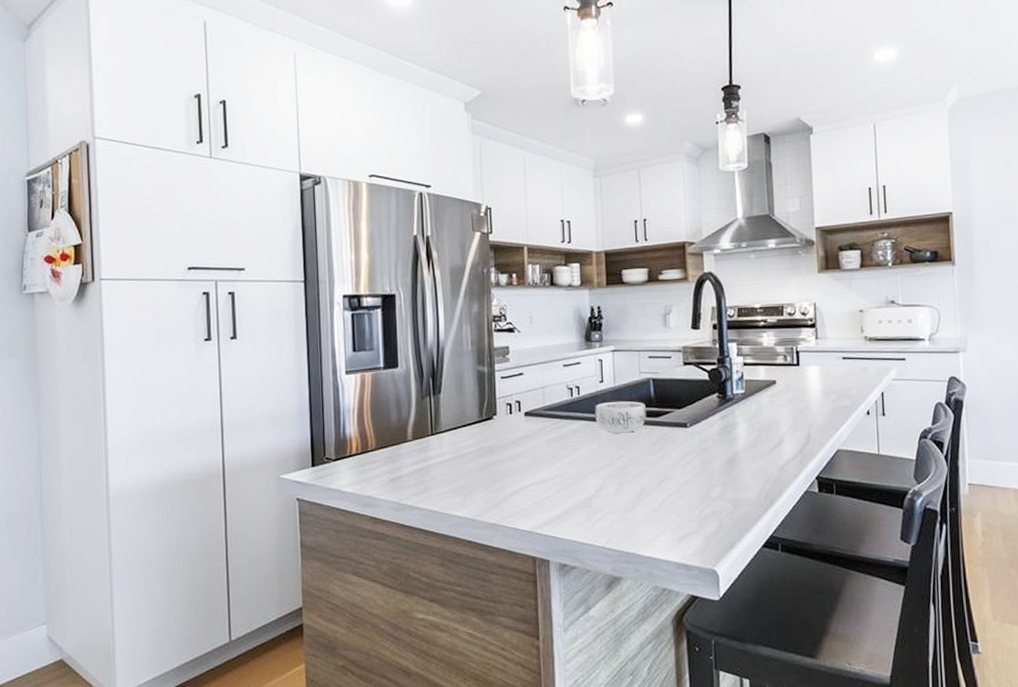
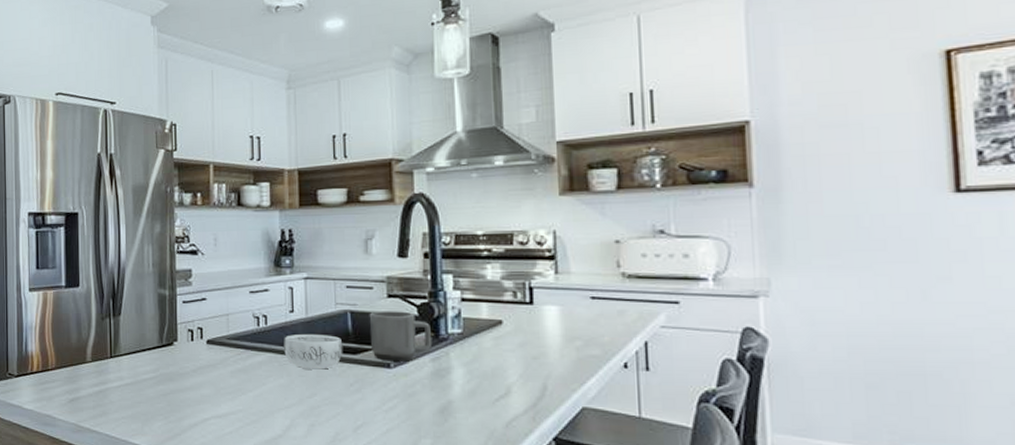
mug: none [668,376,721,422] -> present [369,311,432,362]

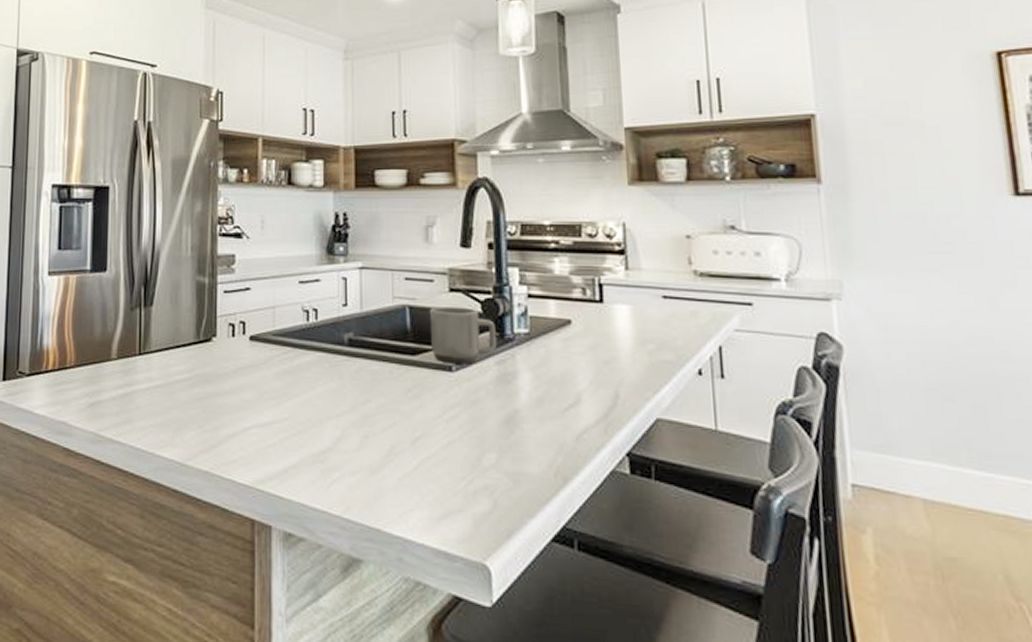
decorative bowl: present [283,333,343,370] -> none [334,330,401,372]

